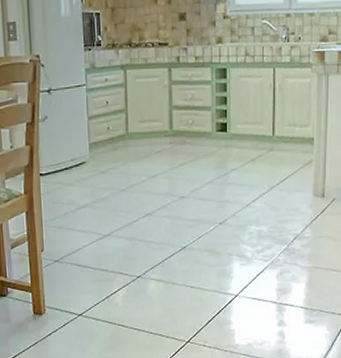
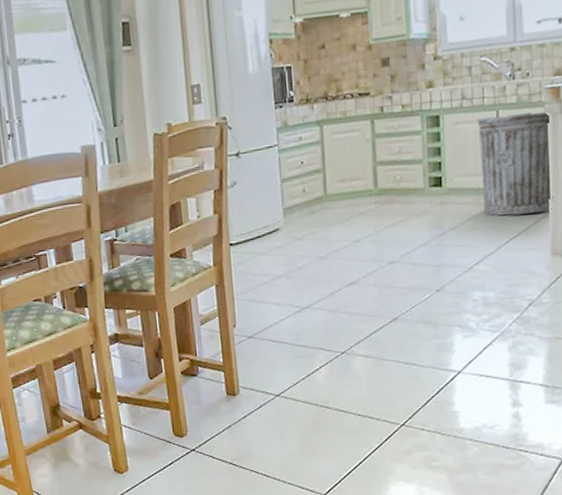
trash can: none [258,71,317,160] -> present [477,110,554,216]

